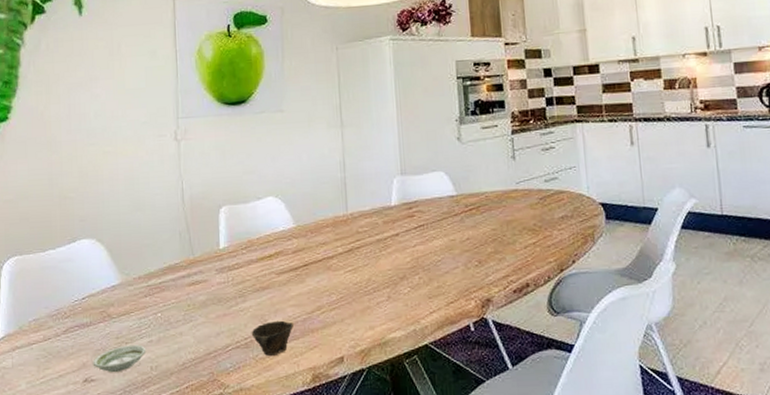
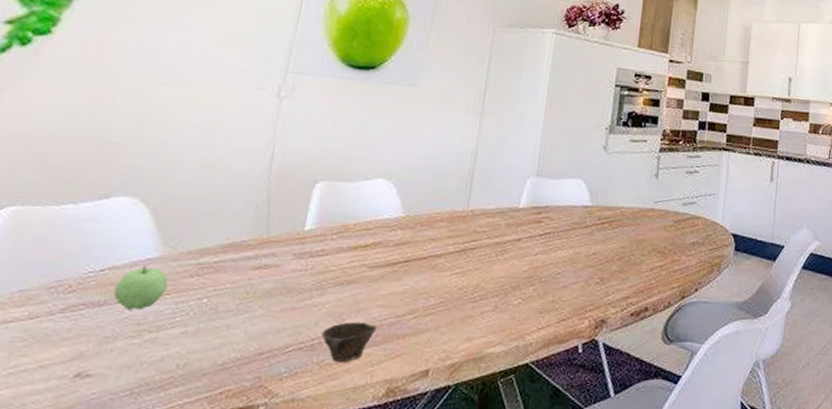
saucer: present [92,344,147,373] -> none [94,334,177,369]
apple: none [94,291,131,327] -> present [113,265,169,310]

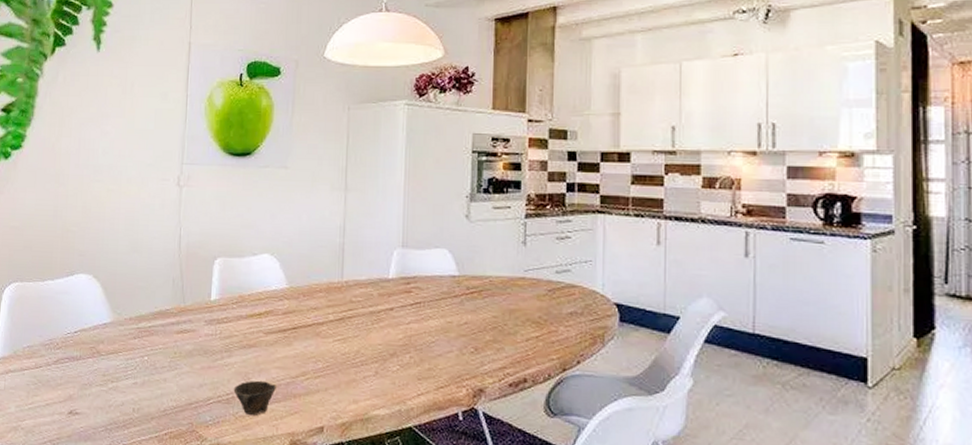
apple: present [113,265,169,310] -> none [85,329,119,364]

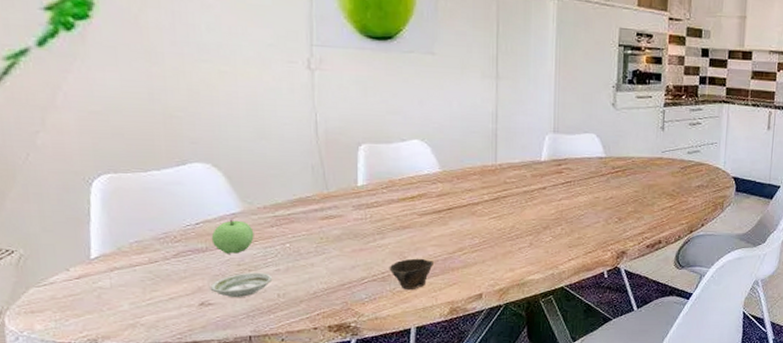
saucer: none [78,383,131,410] -> present [210,272,273,298]
apple: none [85,329,119,364] -> present [211,219,254,254]

